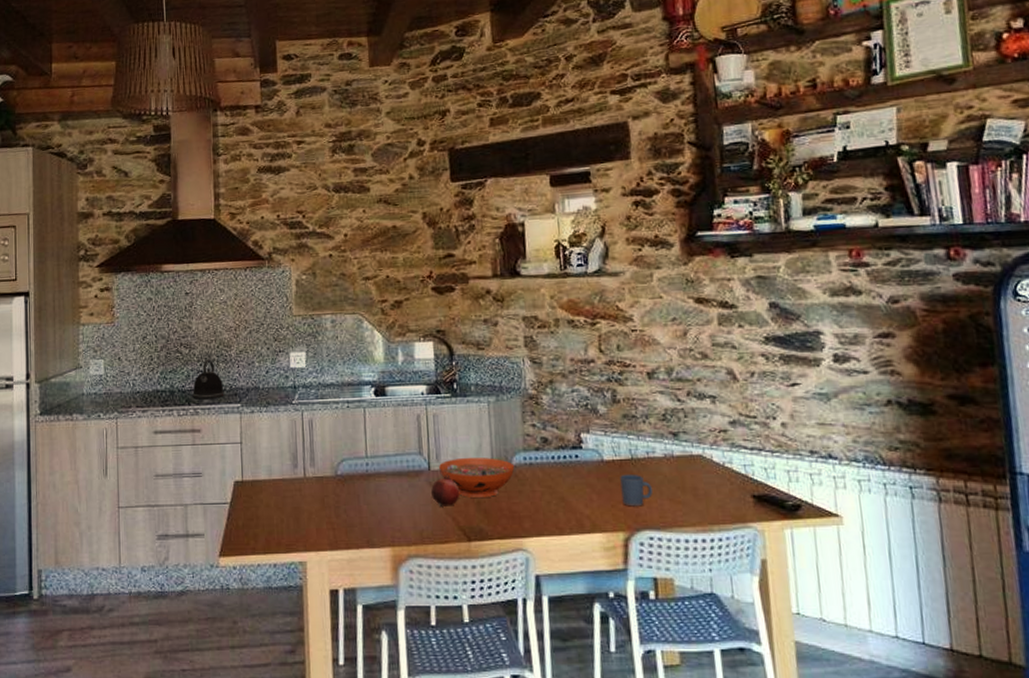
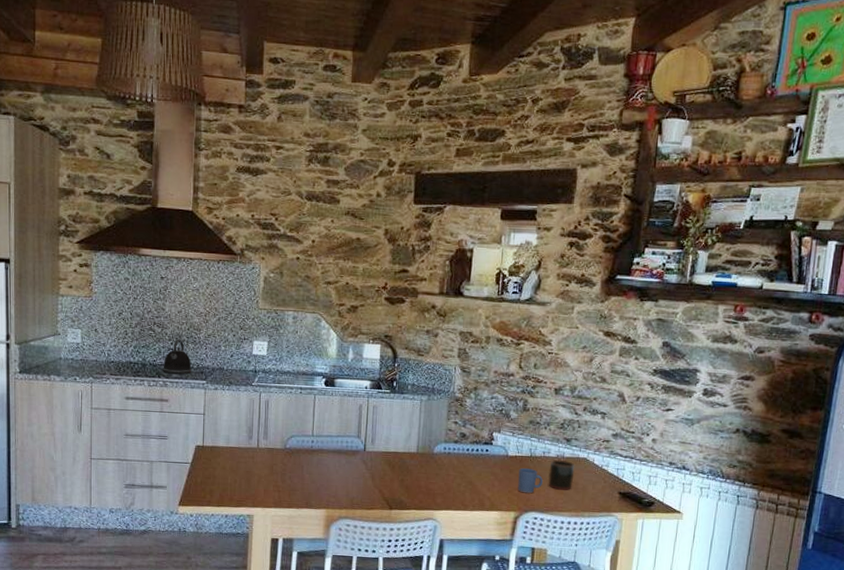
fruit: present [431,474,460,507] -> none [364,455,388,481]
decorative bowl: present [439,457,515,499] -> none [373,443,436,477]
mug: none [657,459,692,499] -> present [548,460,575,490]

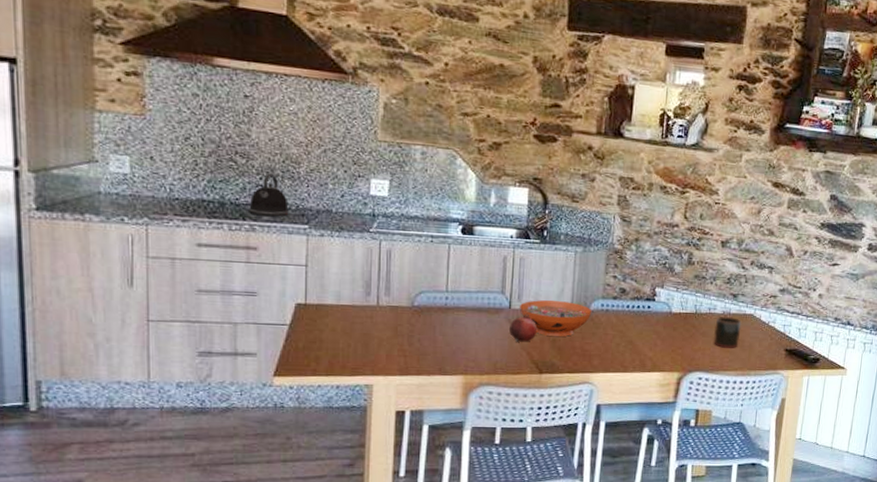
fruit: none [364,455,388,481] -> present [509,313,538,342]
decorative bowl: none [373,443,436,477] -> present [520,299,592,337]
mug: present [517,467,543,494] -> none [681,325,708,353]

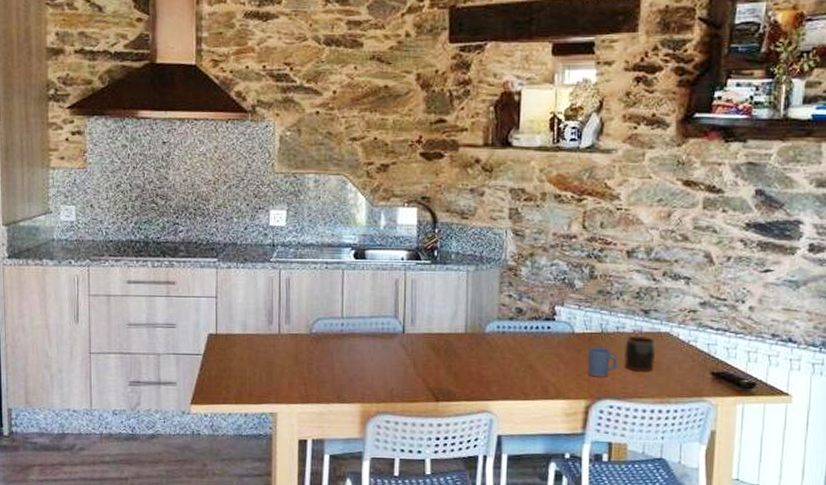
kettle: present [249,173,289,217] -> none [168,212,201,252]
fruit: present [509,313,538,342] -> none [404,338,432,368]
decorative bowl: present [520,299,592,337] -> none [414,323,488,363]
mug: none [681,325,708,353] -> present [588,346,618,378]

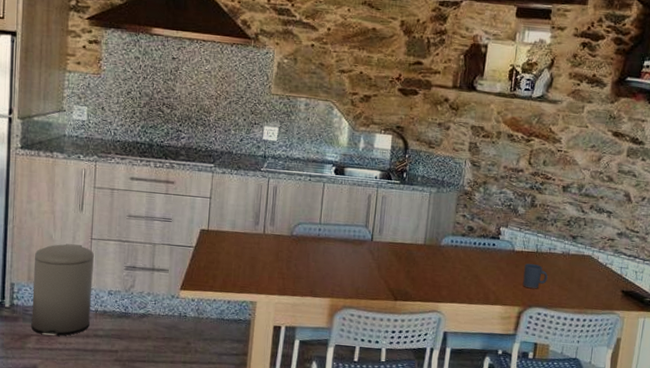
pedal bin: none [30,360,95,465] -> present [31,244,94,336]
mug: present [623,335,656,372] -> none [553,256,580,287]

